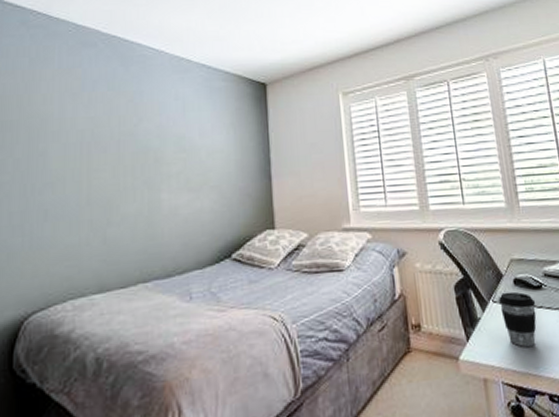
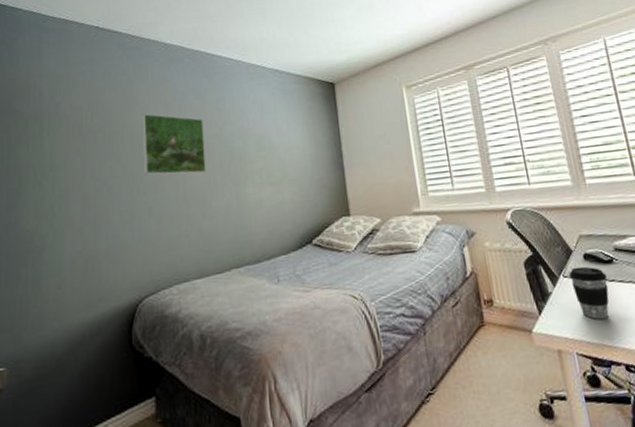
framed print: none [42,102,116,174] -> present [142,114,206,175]

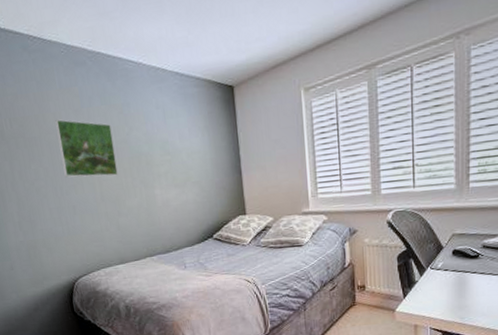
coffee cup: present [569,266,609,319] -> none [437,260,471,303]

